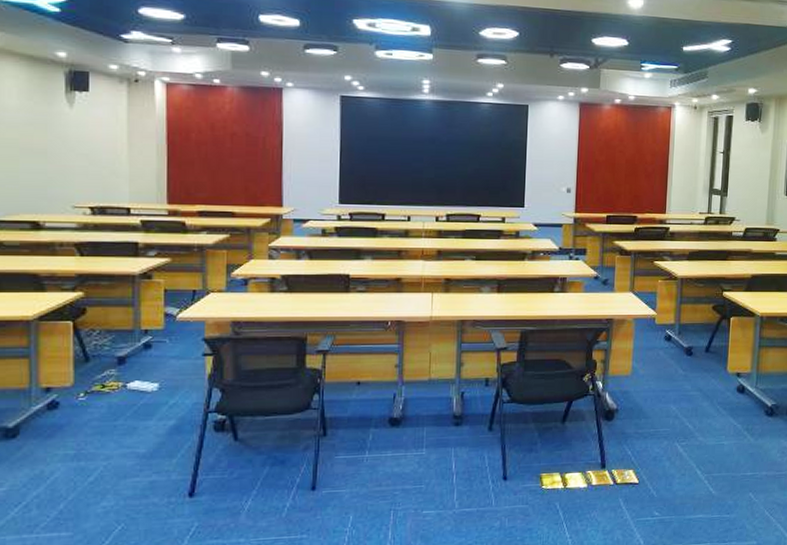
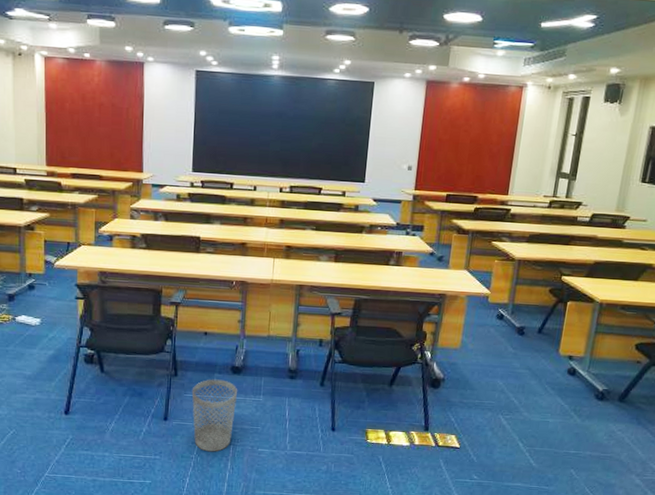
wastebasket: none [344,434,396,522] -> present [191,379,237,452]

